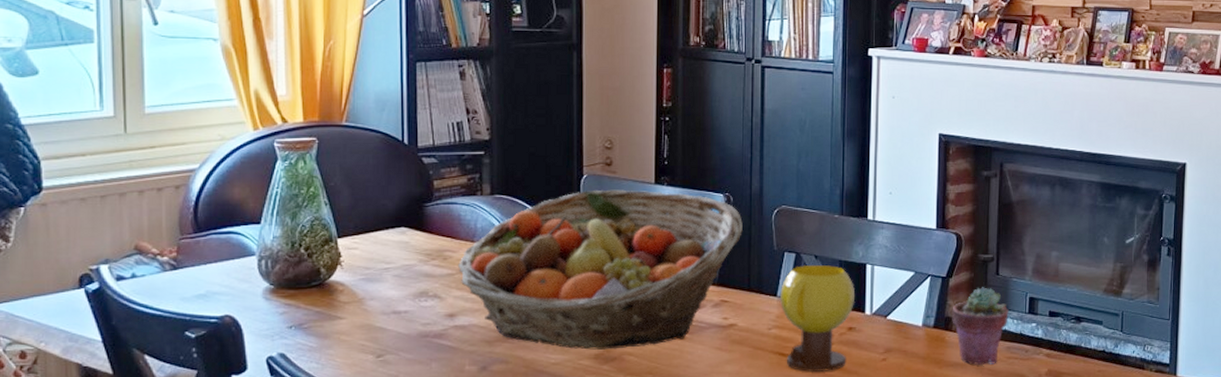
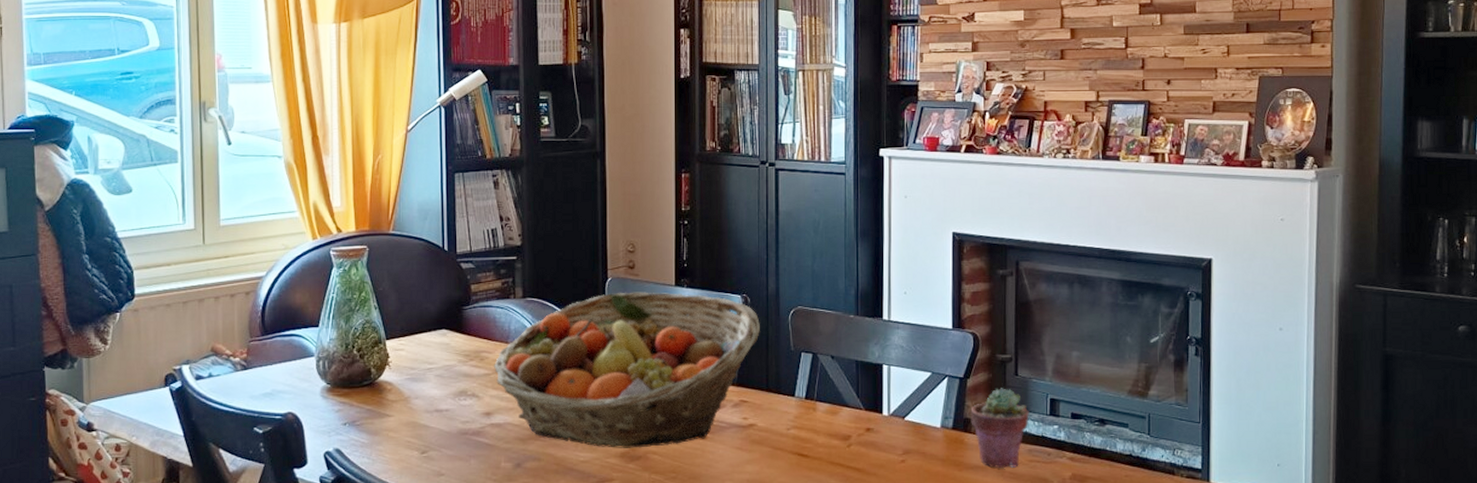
mug: present [780,265,856,373] -> none [798,366,873,474]

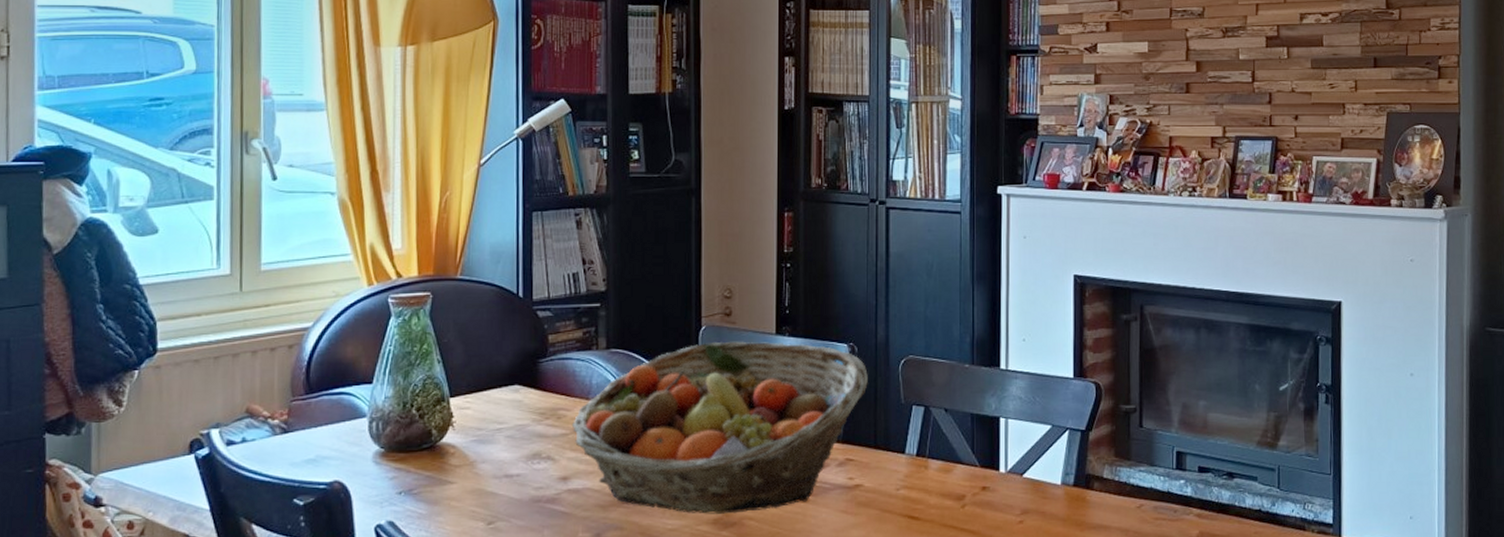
potted succulent: present [970,388,1029,468] -> none [1093,441,1154,527]

